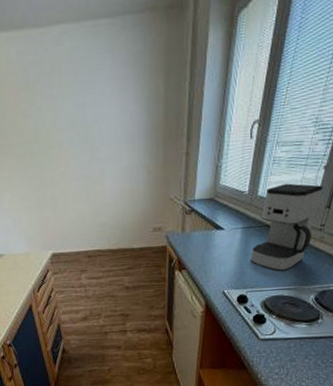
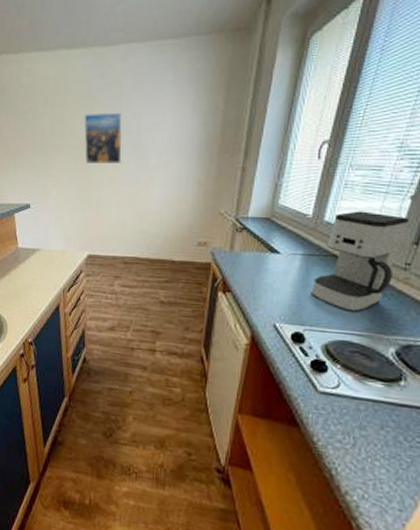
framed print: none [25,104,72,161] -> present [84,112,122,163]

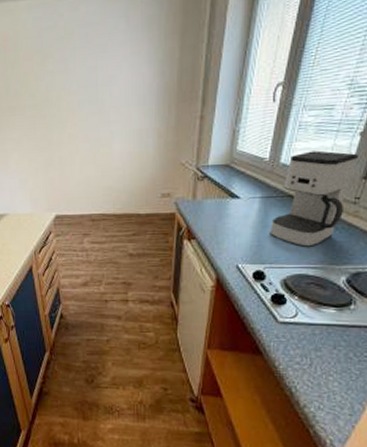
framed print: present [84,112,122,163] -> none [38,67,81,123]

